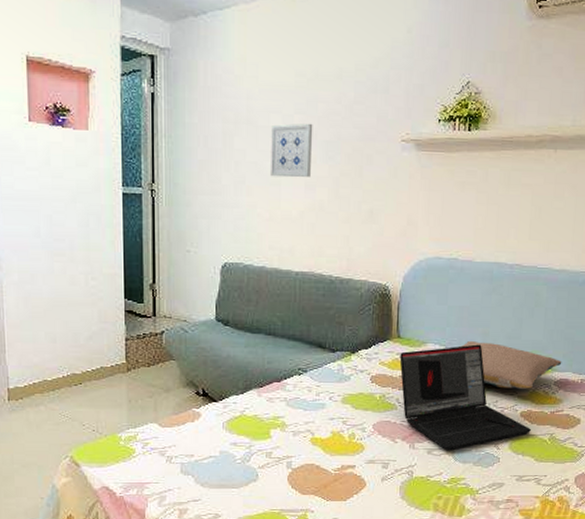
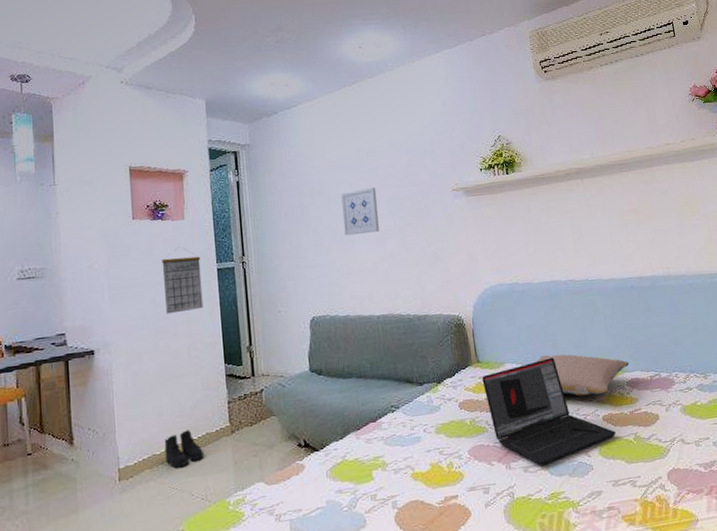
boots: none [56,361,97,397] -> present [164,429,204,469]
calendar: none [60,161,105,236] -> present [161,246,204,314]

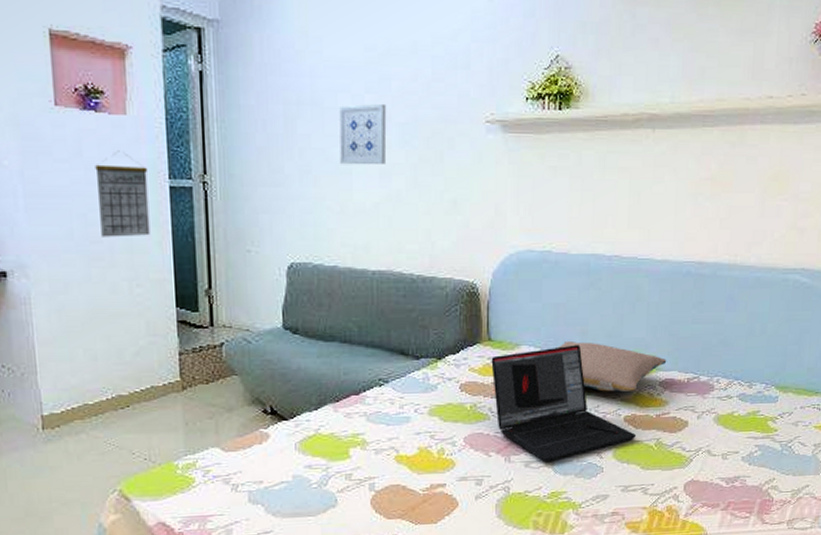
boots: present [164,429,204,469] -> none [98,380,147,422]

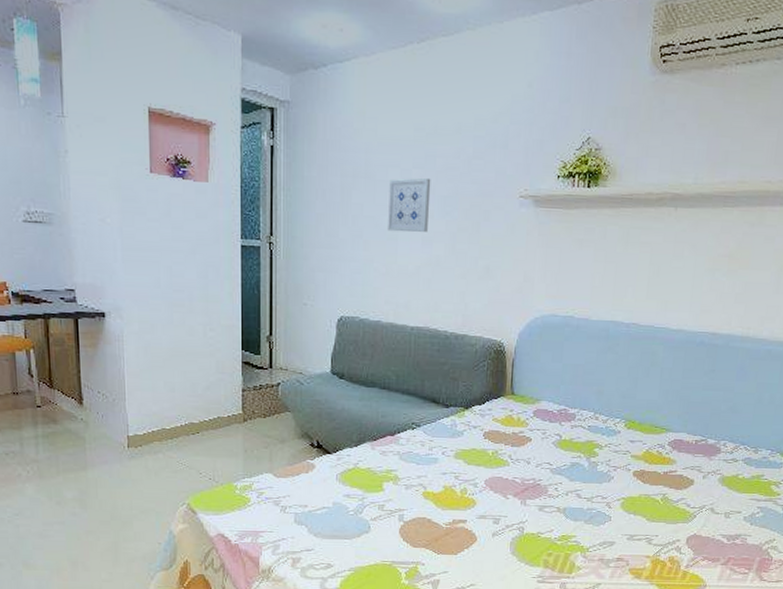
calendar: present [95,150,150,237] -> none [180,213,224,288]
laptop: present [491,344,637,463] -> none [513,403,645,508]
pillow: present [556,341,667,392] -> none [573,400,677,449]

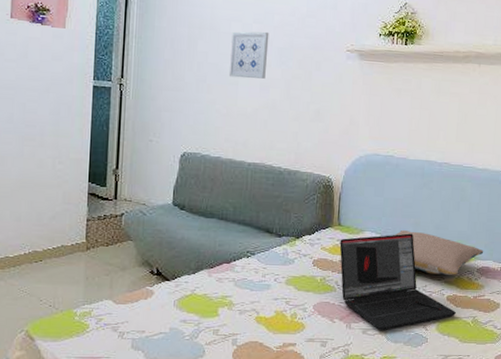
laptop: none [513,403,645,508] -> present [339,233,457,331]
pillow: none [573,400,677,449] -> present [393,230,484,275]

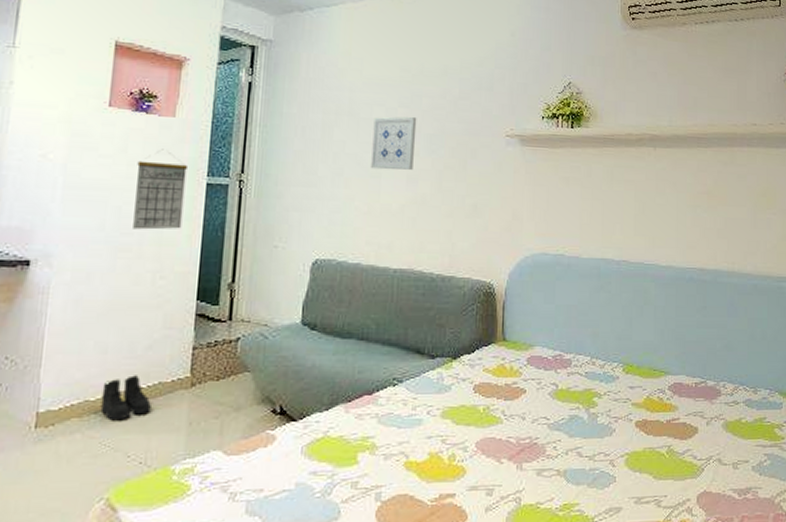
boots: none [18,239,56,273] -> present [100,375,151,421]
calendar: none [35,55,78,124] -> present [133,149,189,230]
laptop: present [339,233,457,331] -> none [505,346,648,471]
pillow: present [393,230,484,275] -> none [568,343,675,396]

